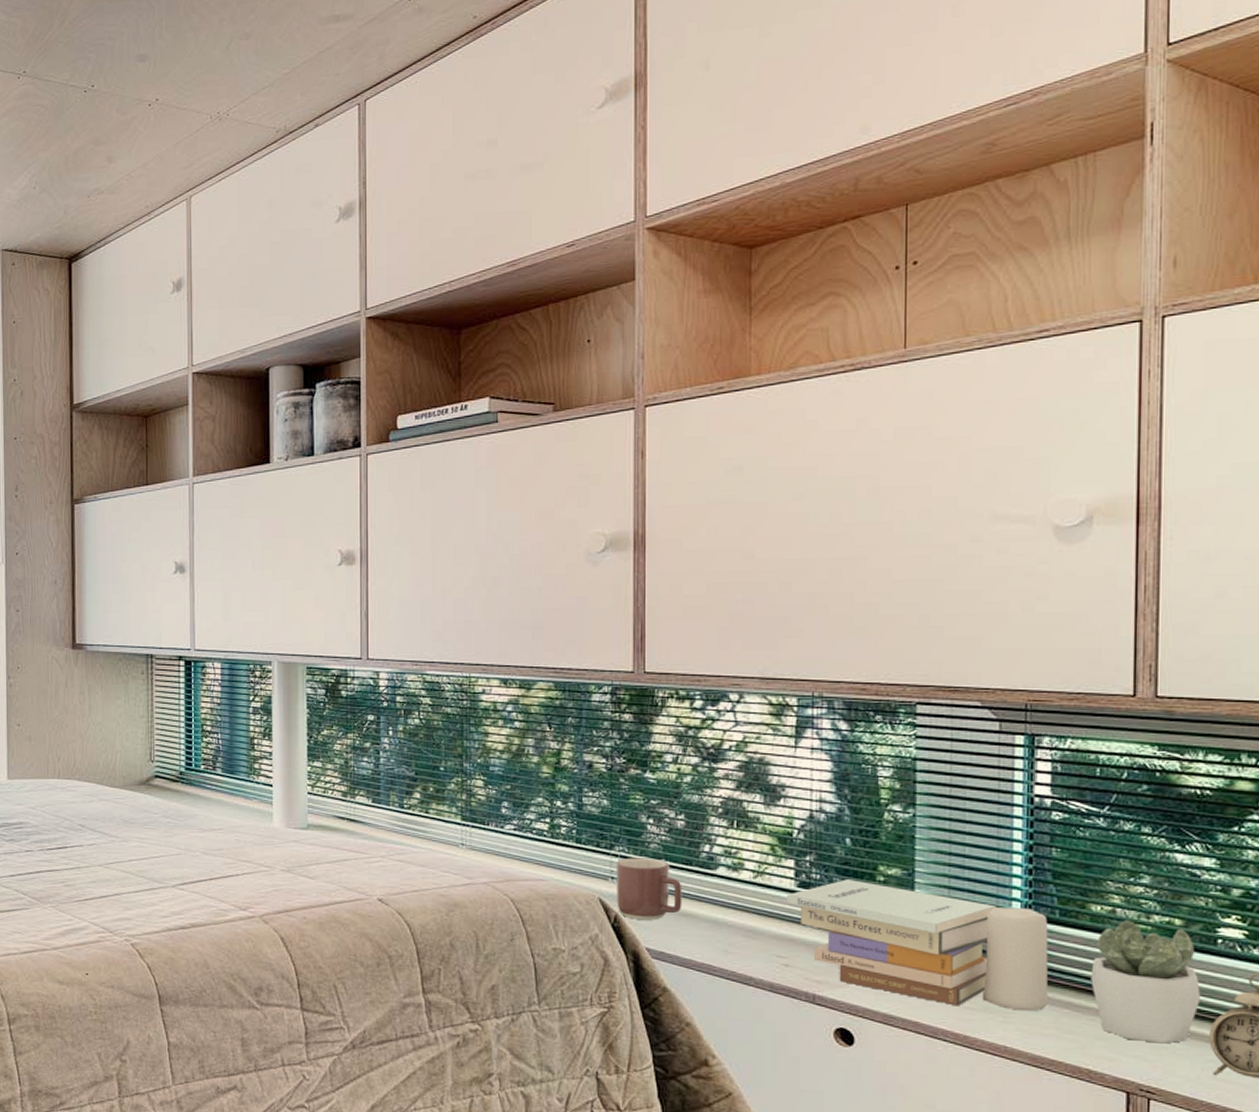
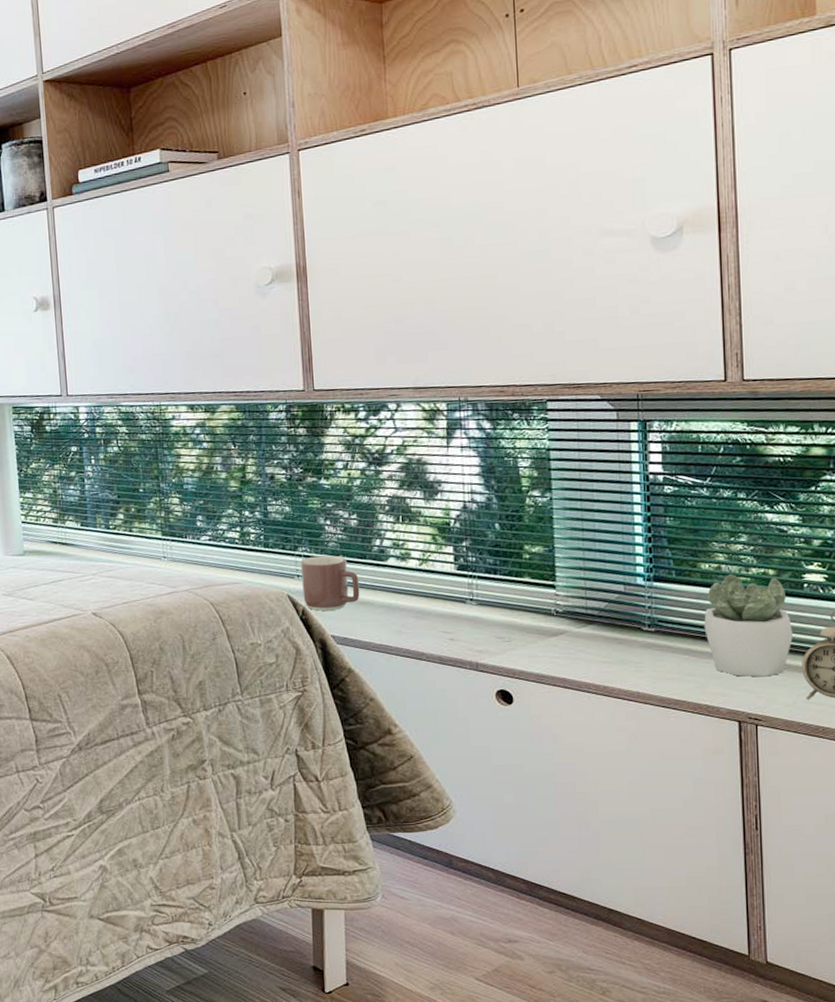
books: present [786,879,996,1007] -> none [448,559,623,662]
candle: present [981,907,1049,1012] -> none [616,571,671,661]

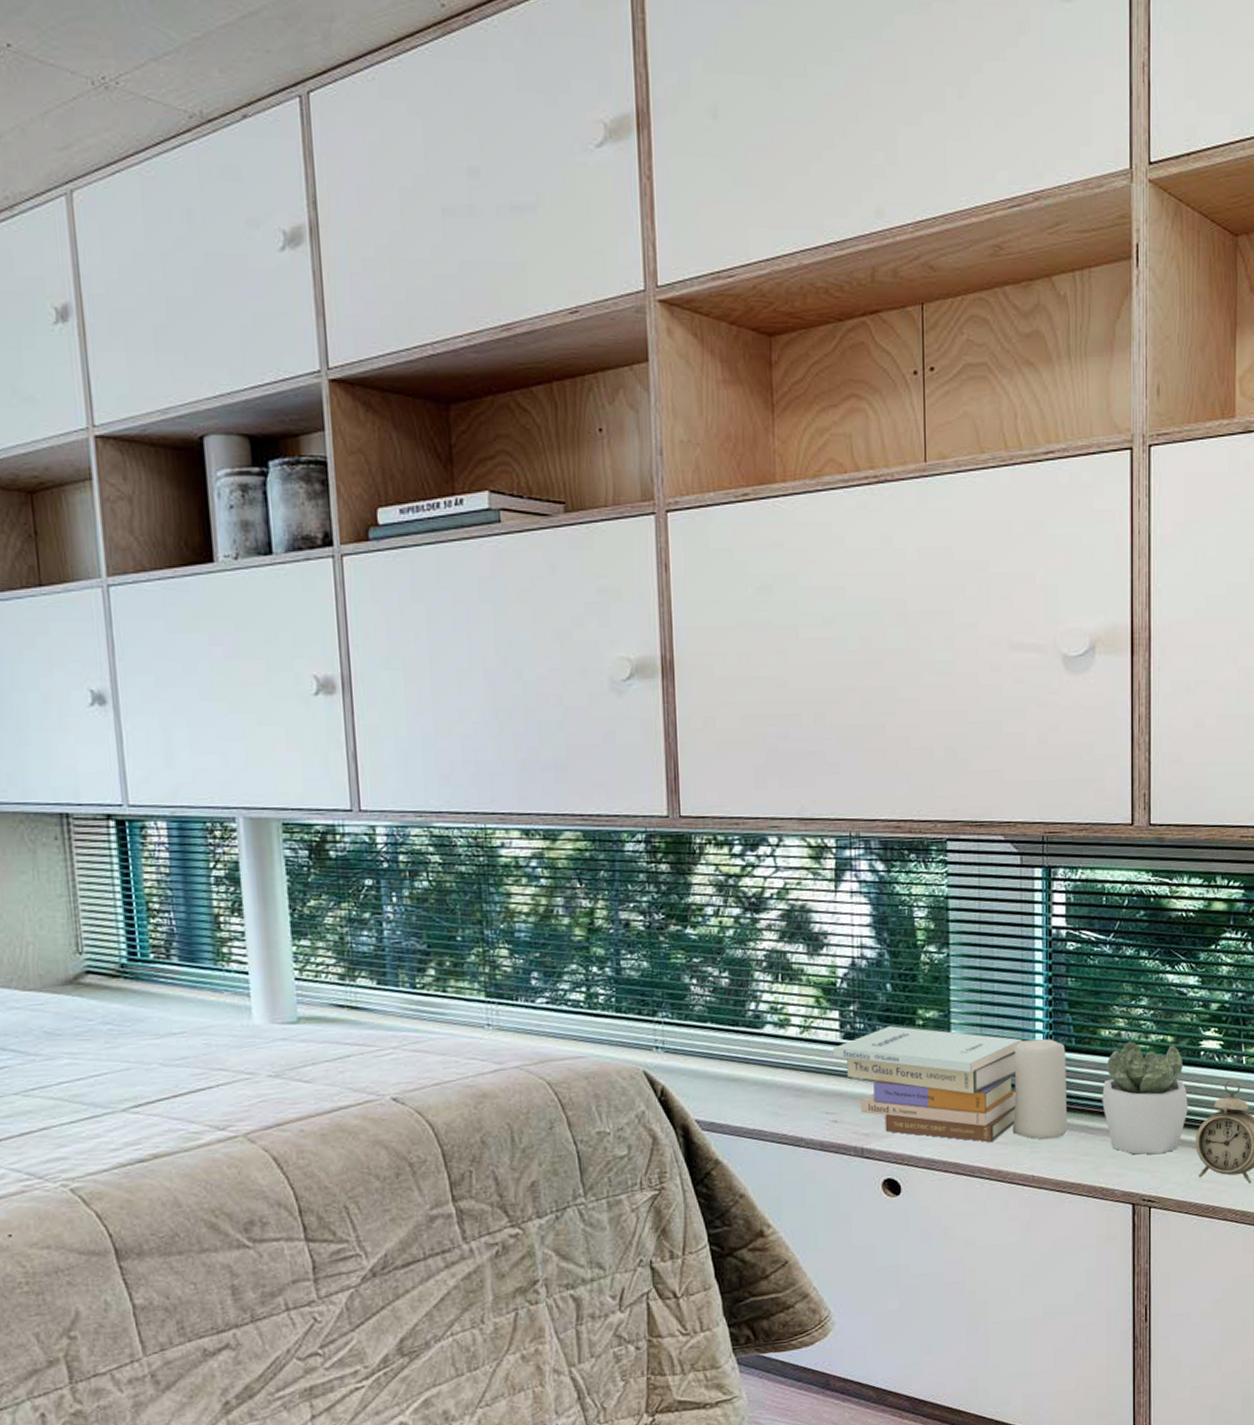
mug: present [300,555,360,611] -> none [659,1022,731,1091]
books: none [448,559,623,662] -> present [832,1026,1022,1143]
candle: none [616,571,671,661] -> present [1012,1039,1068,1140]

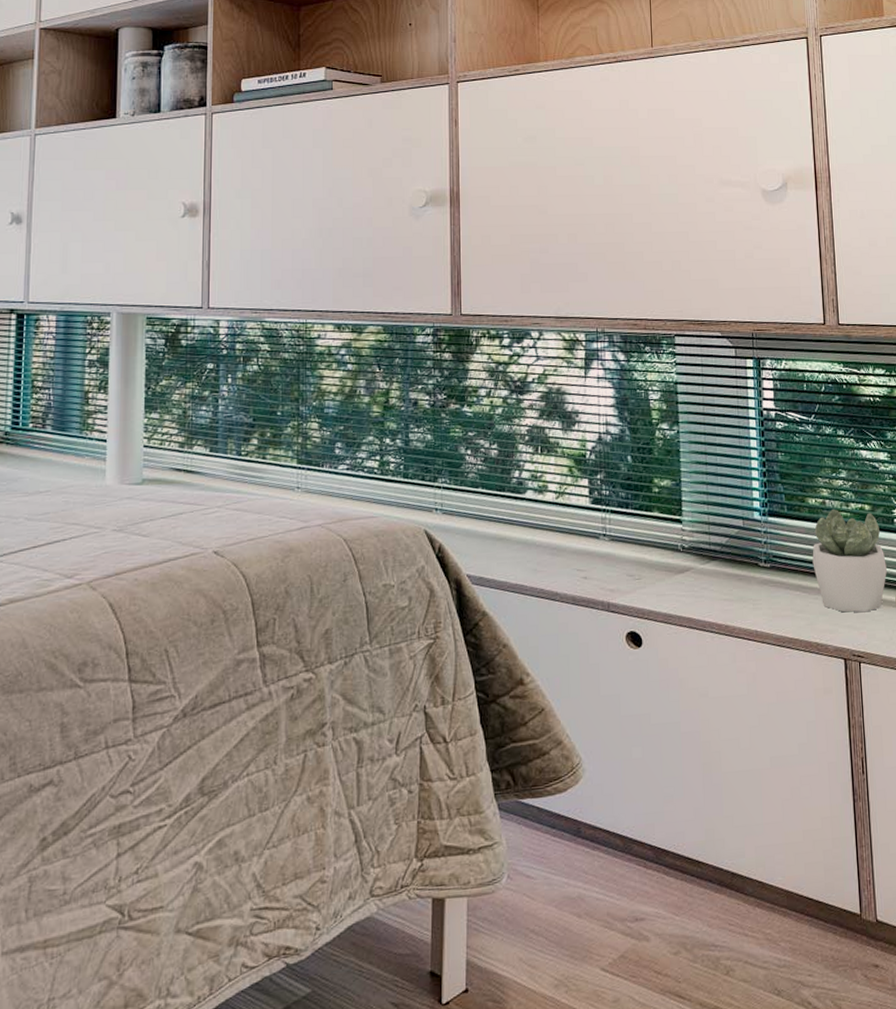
books: present [832,1026,1022,1143] -> none [583,493,742,600]
candle: present [1012,1039,1068,1140] -> none [736,506,785,598]

